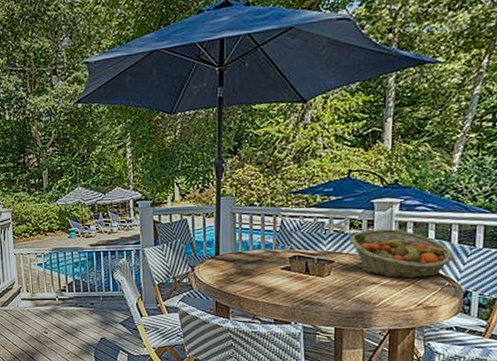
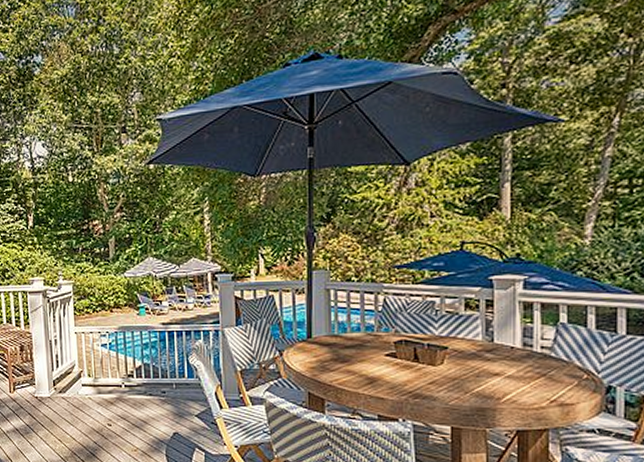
fruit basket: present [349,229,453,279] -> none [464,311,591,370]

